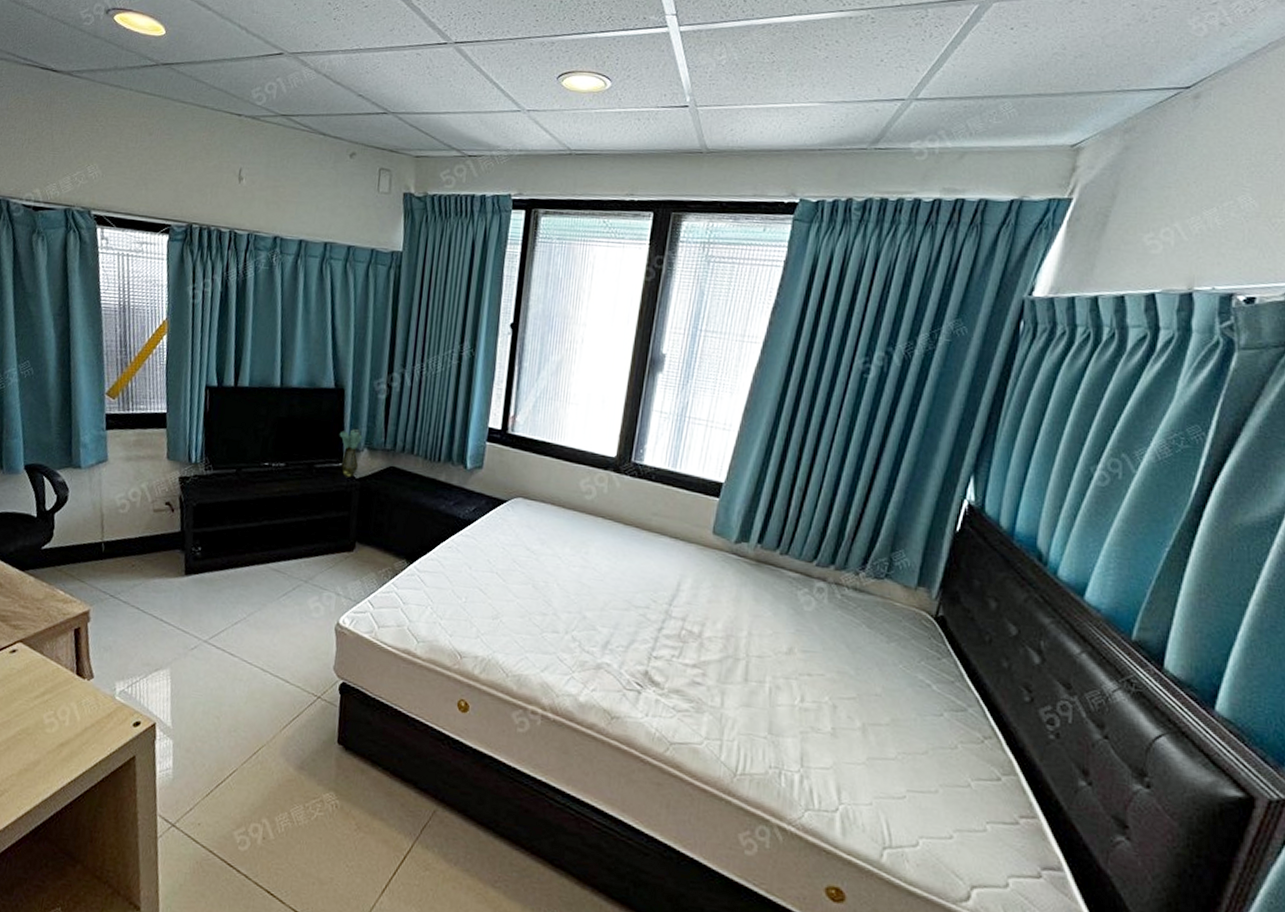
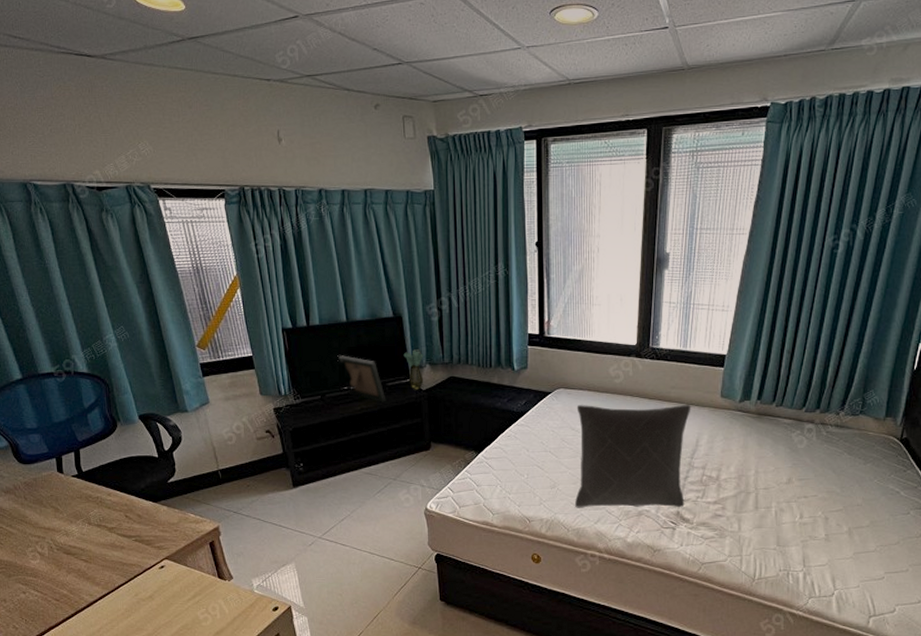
picture frame: none [262,425,312,488] -> present [337,355,386,404]
pillow: none [518,520,675,666] -> present [574,405,691,508]

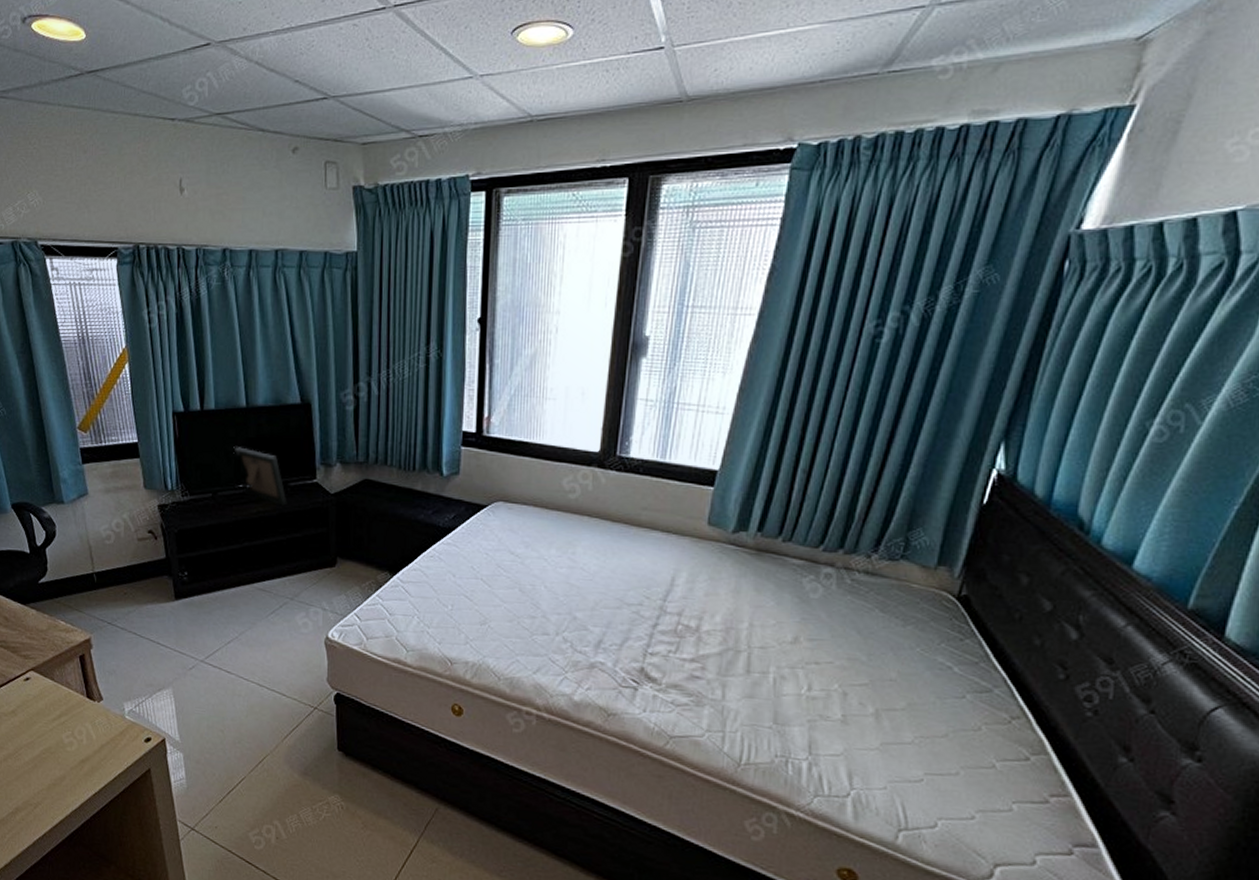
vase: present [403,348,424,390] -> none [310,443,334,493]
pillow: present [574,405,691,508] -> none [508,523,668,662]

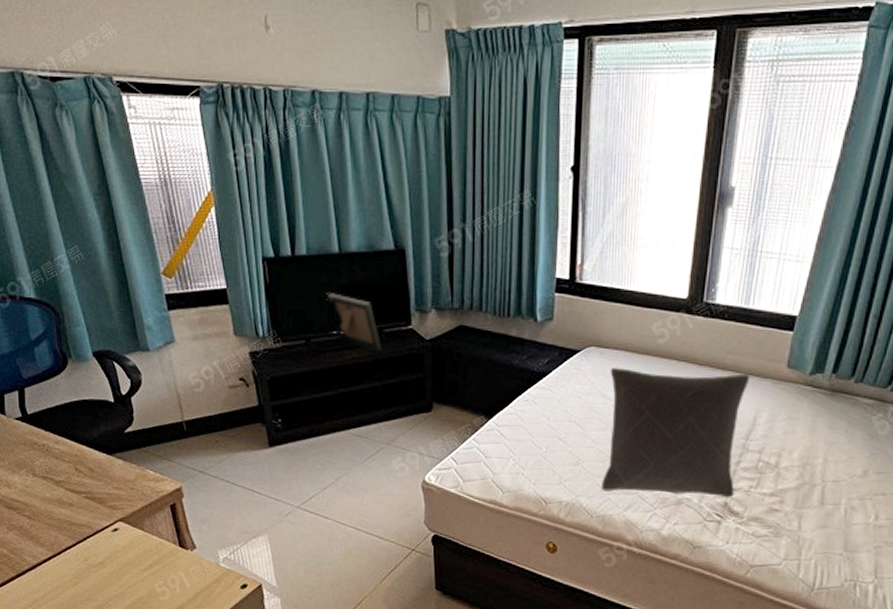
pillow: none [508,523,668,662] -> present [600,368,750,497]

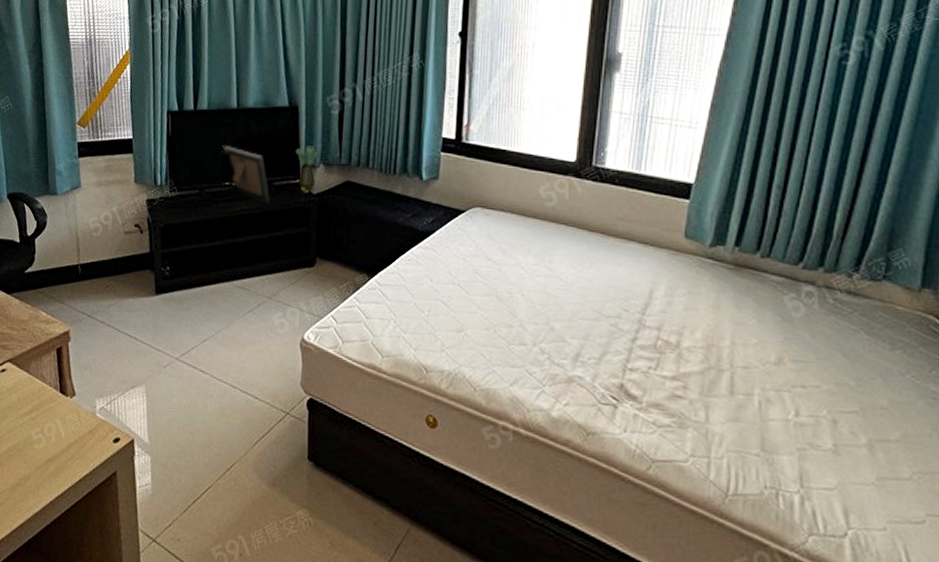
vase: none [405,289,429,339] -> present [295,145,318,194]
pillow: present [600,368,750,497] -> none [485,230,644,378]

